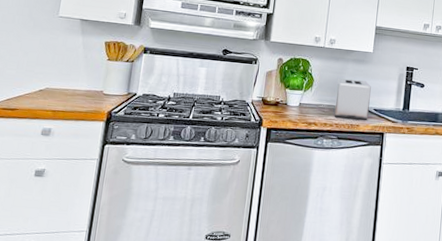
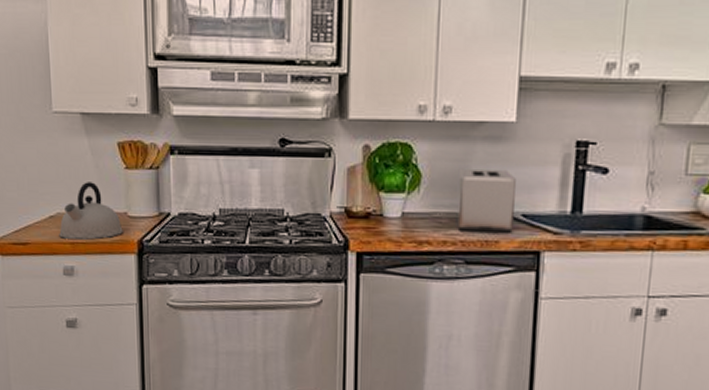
kettle: none [44,67,98,110] -> present [59,182,123,240]

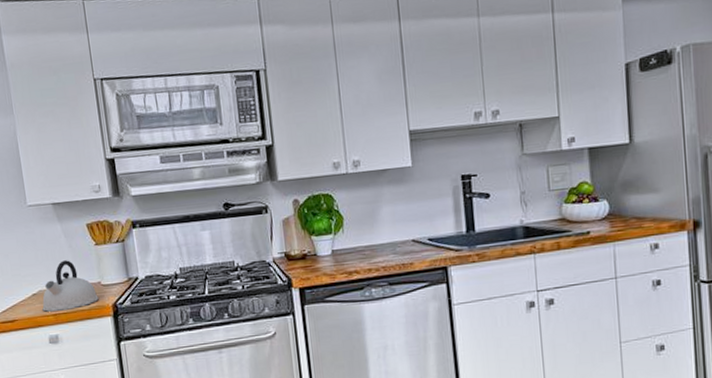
toaster: present [457,168,516,235] -> none [373,204,423,260]

